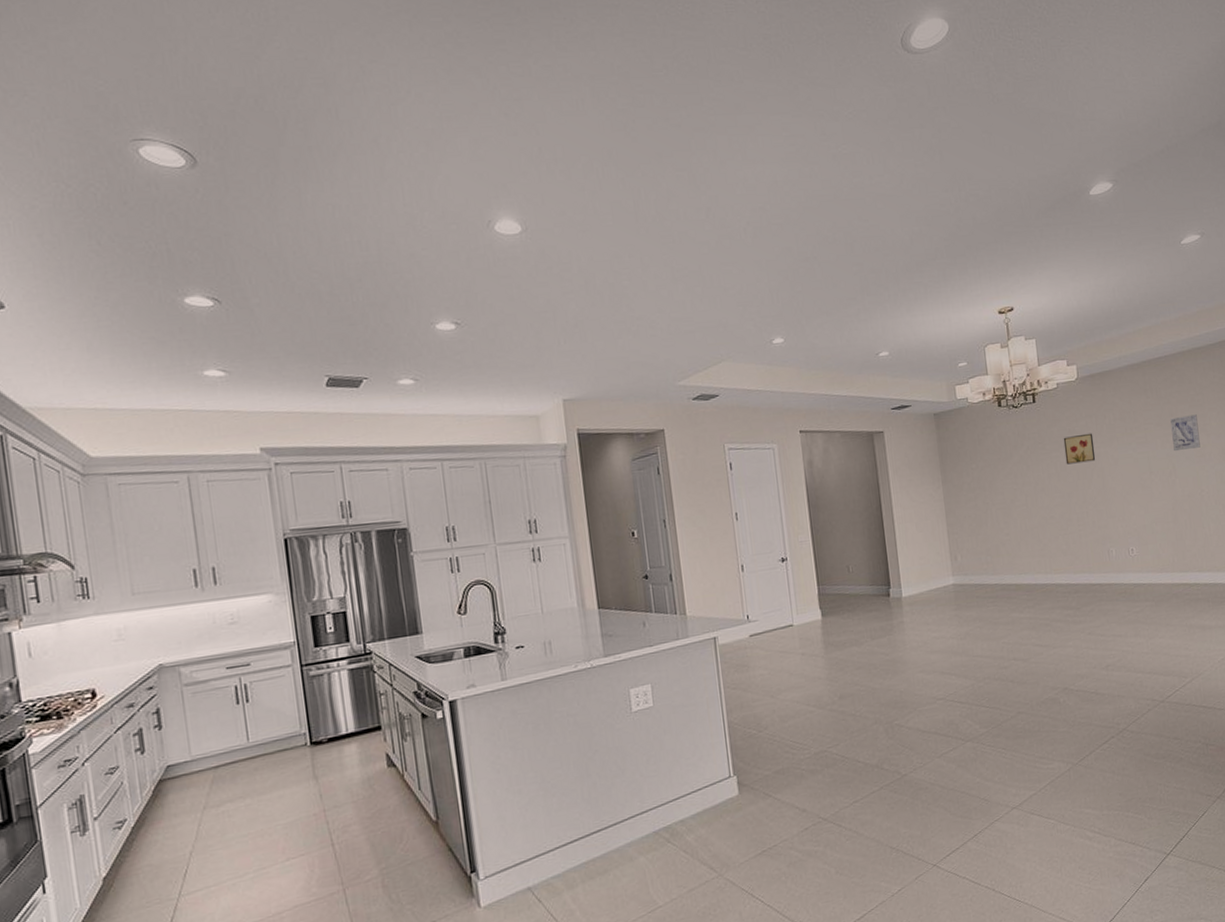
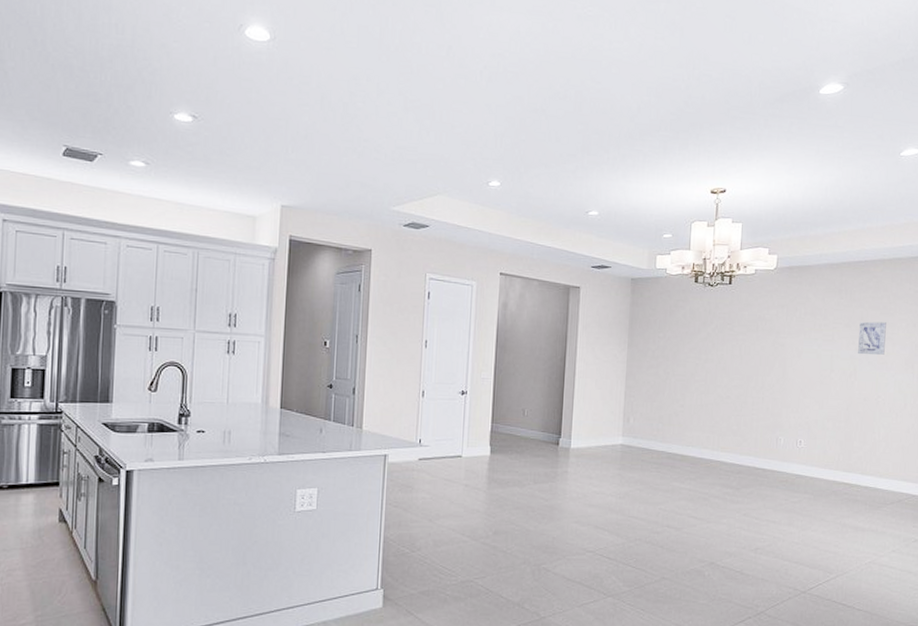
wall art: present [1063,433,1096,465] -> none [750,322,782,350]

